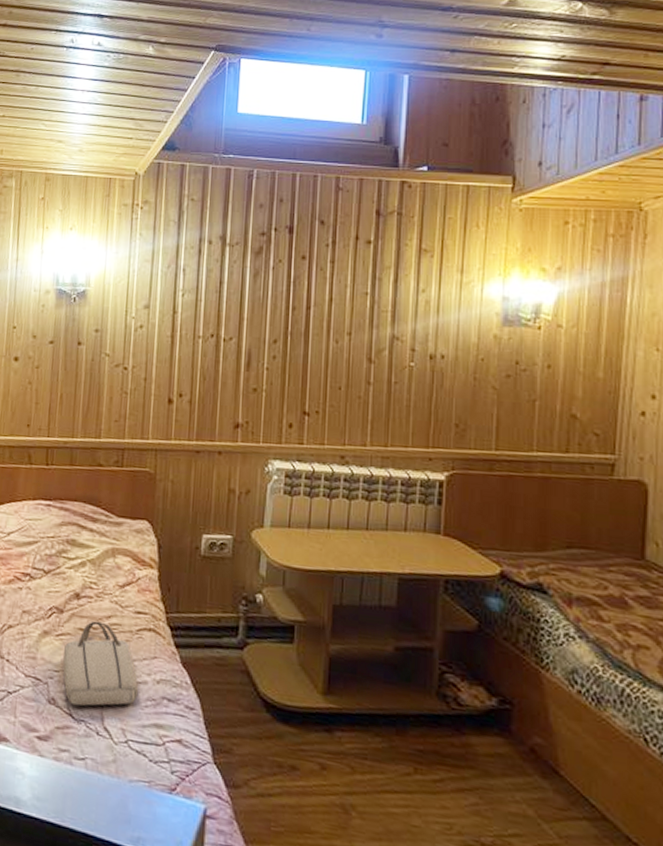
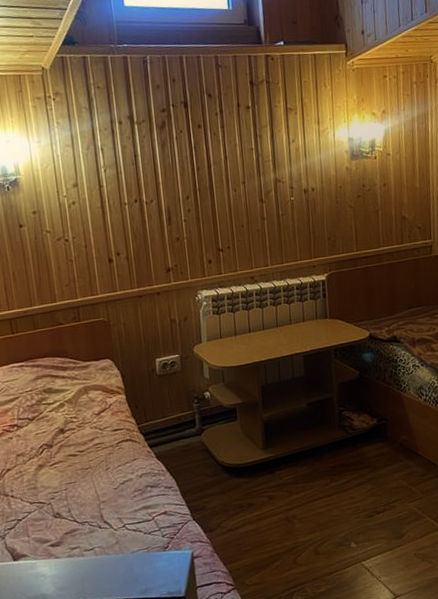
tote bag: present [63,620,139,706] -> none [58,445,127,513]

